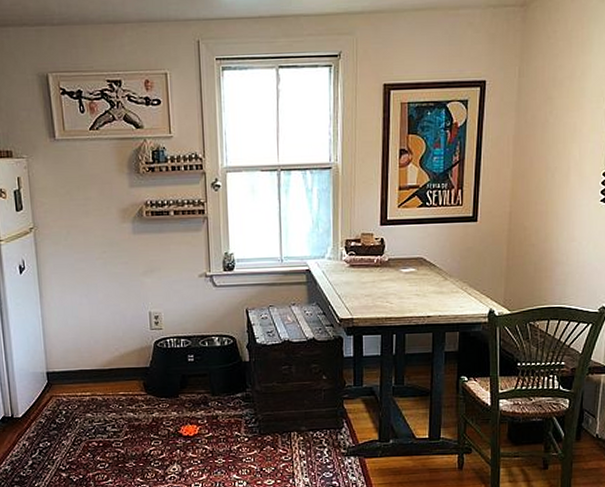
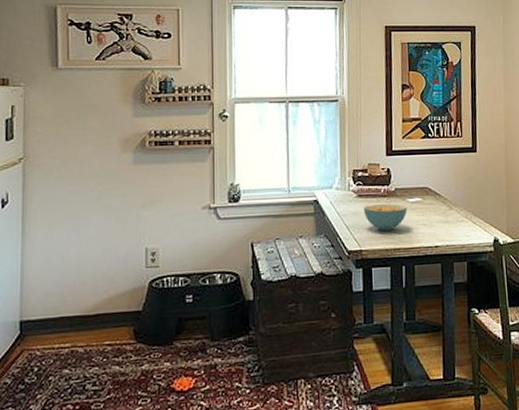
cereal bowl: none [355,274,400,300] -> present [363,204,407,230]

